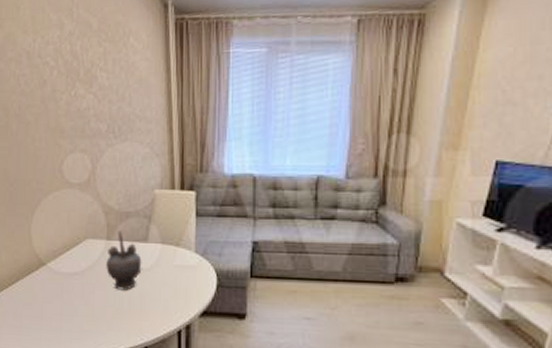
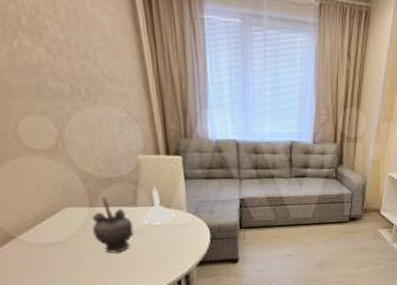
candle holder: none [150,223,182,264] -> present [142,187,175,225]

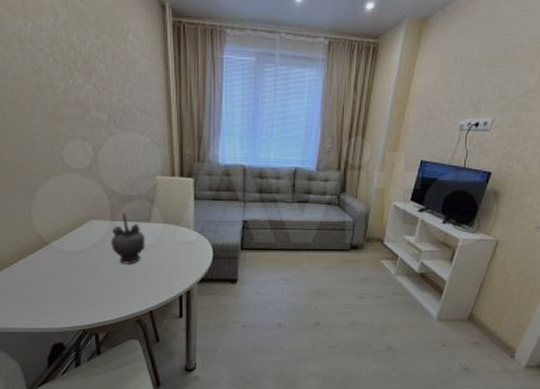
candle holder: present [142,187,175,225] -> none [153,205,182,240]

